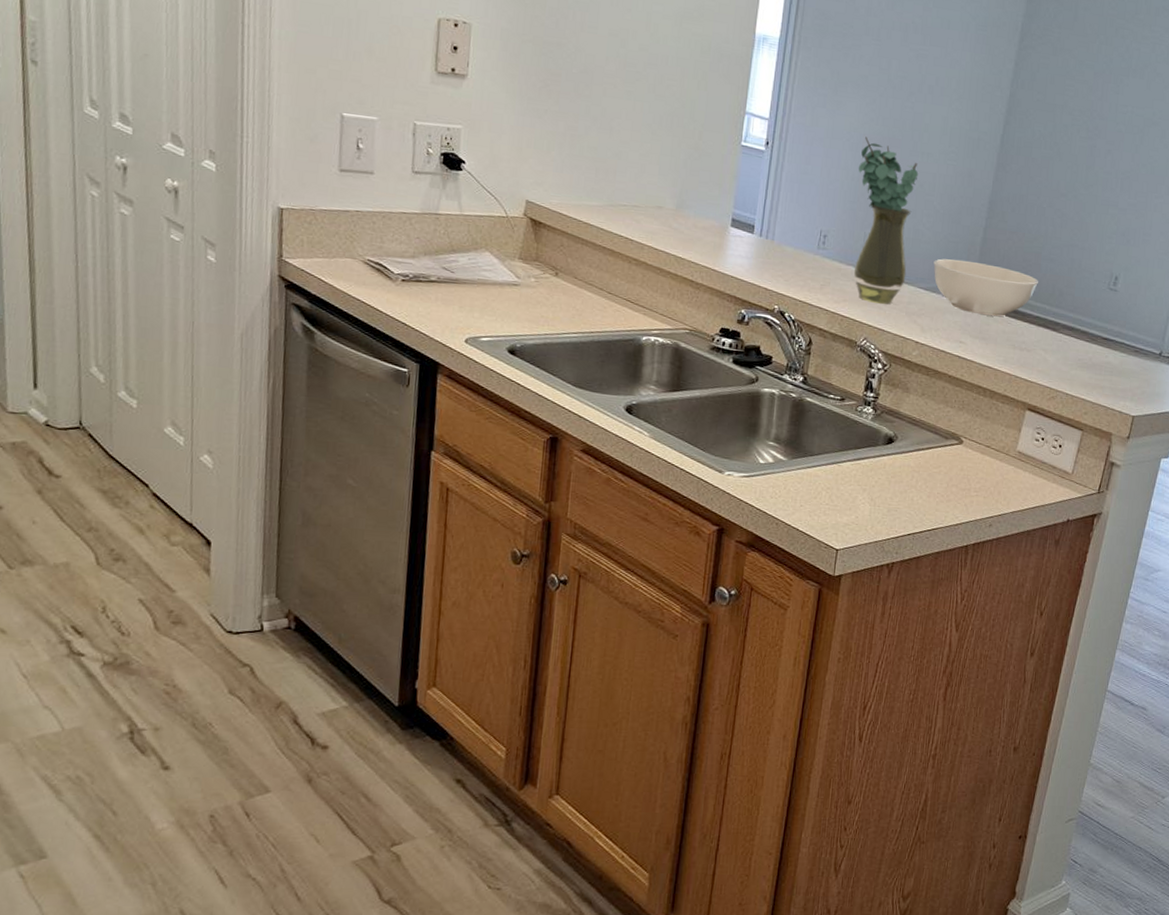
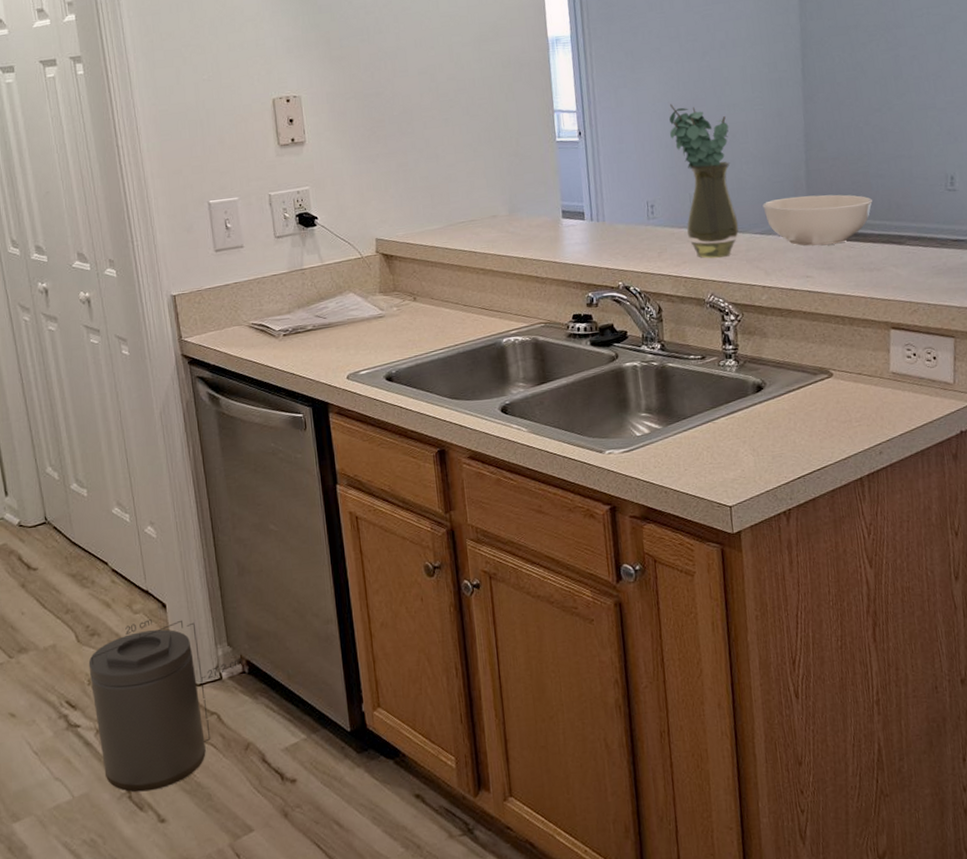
trash can: none [105,554,290,735] -> present [88,619,242,792]

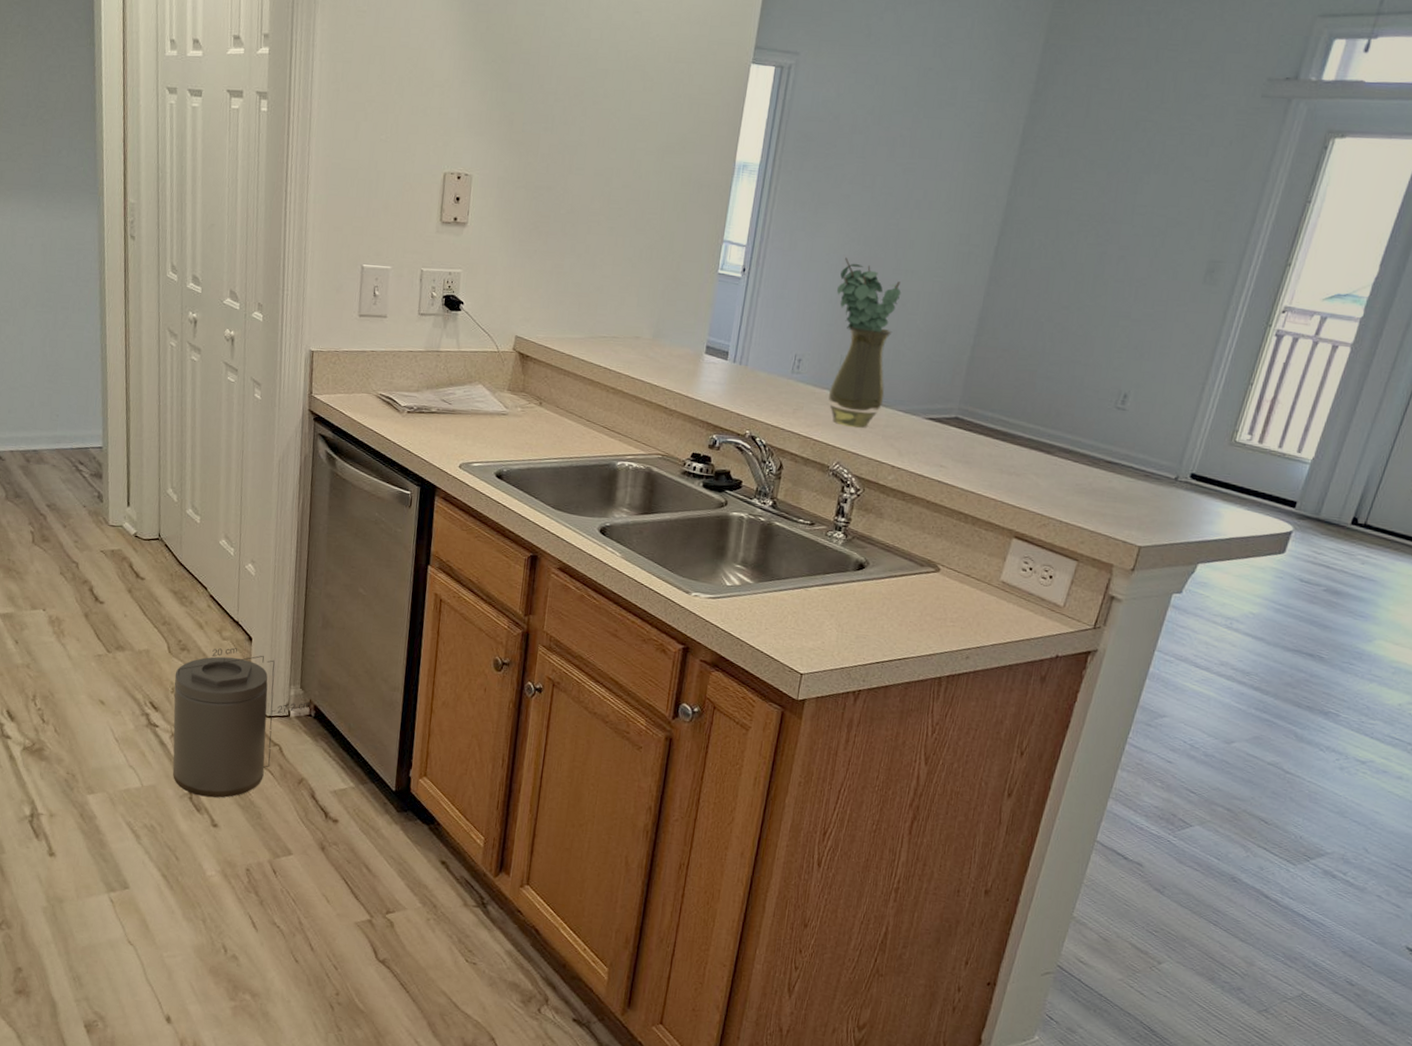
bowl: present [762,194,872,246] -> none [914,379,1032,440]

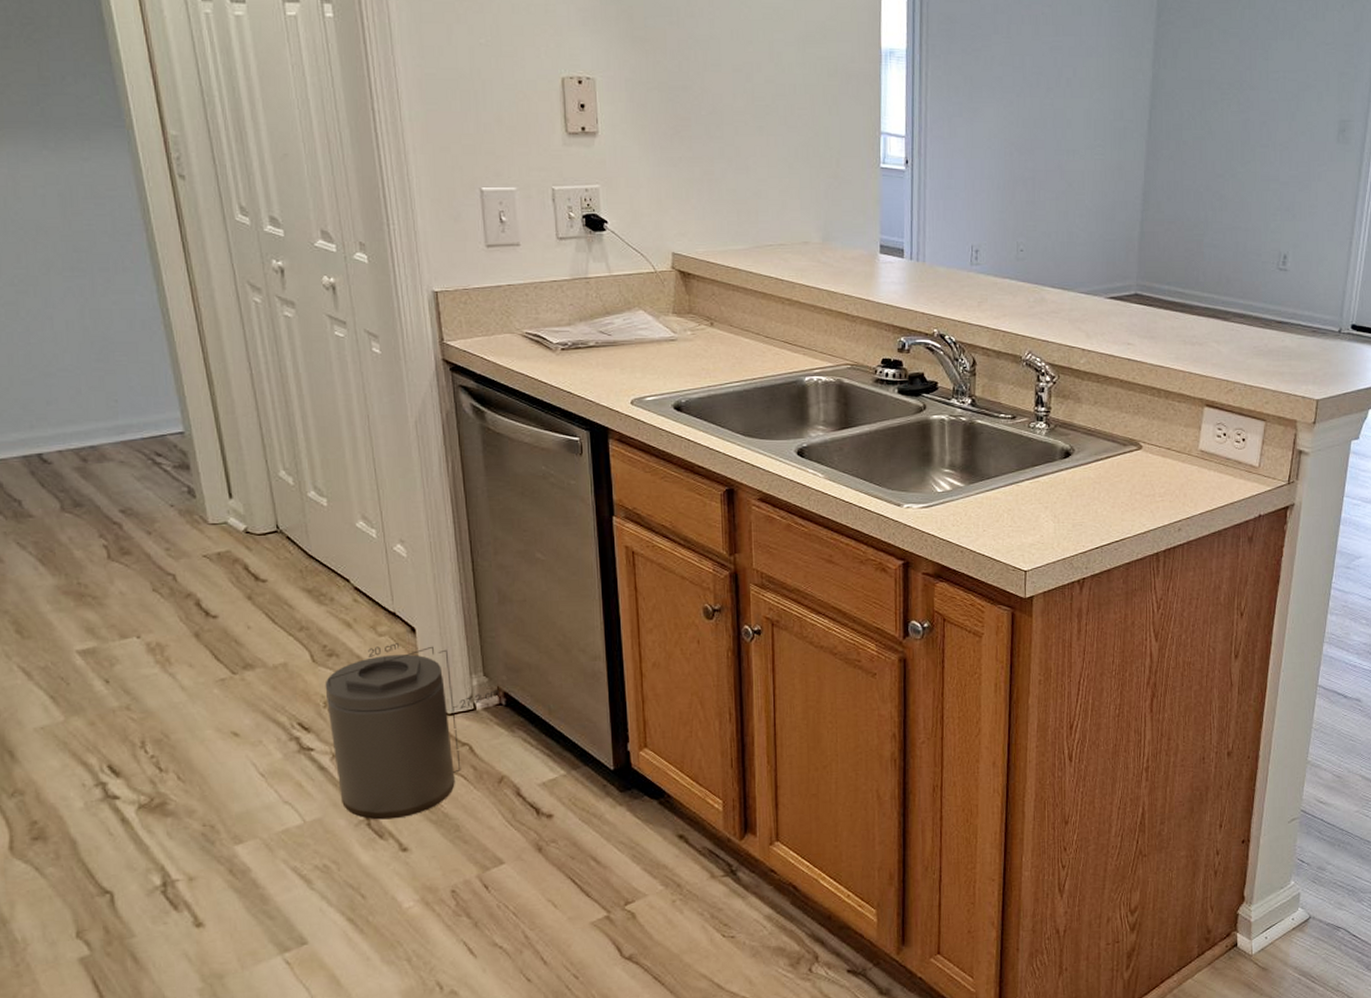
vase: present [828,257,902,428] -> none [1002,141,1066,315]

